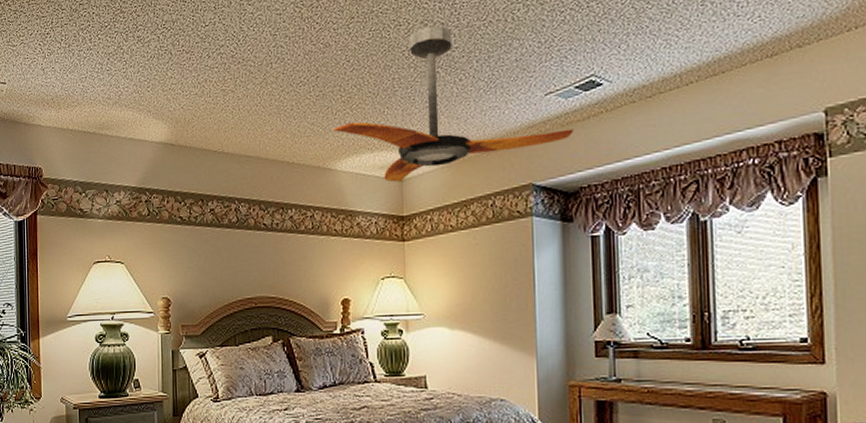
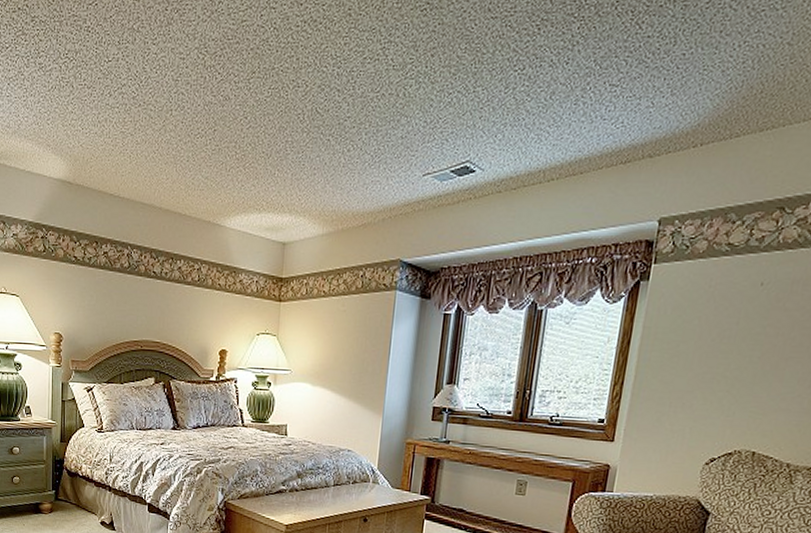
ceiling fan: present [334,25,573,182] -> none [226,91,443,245]

